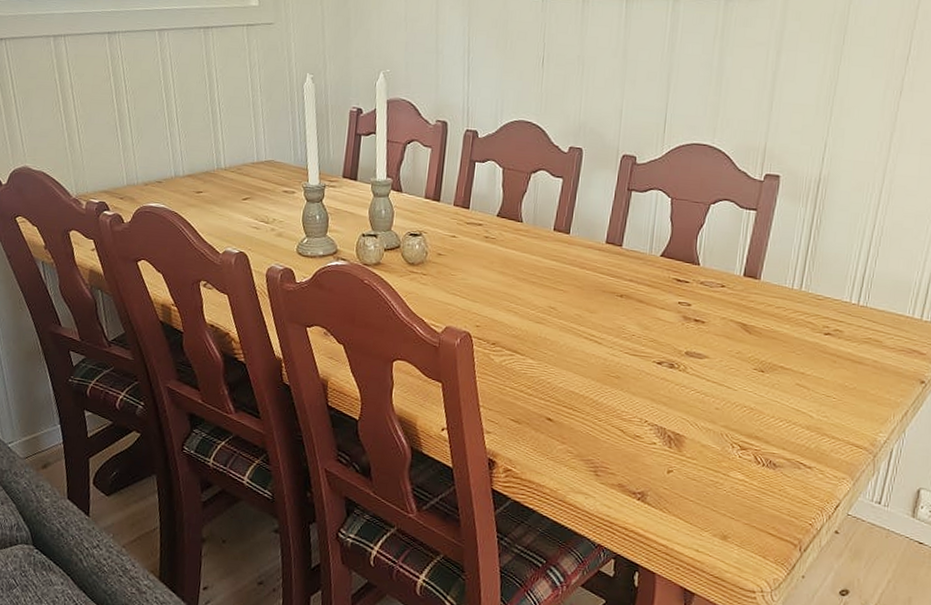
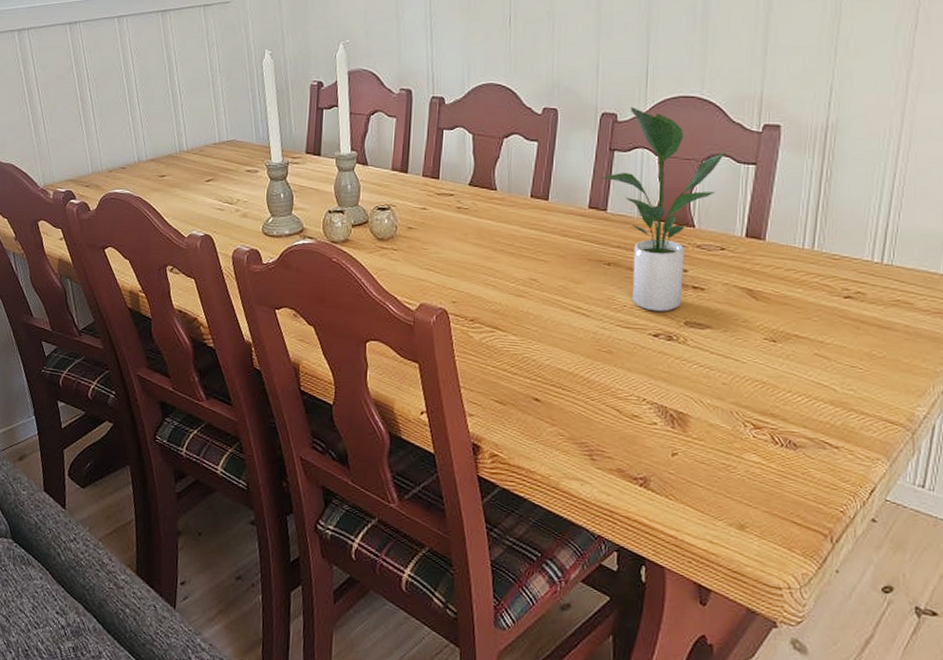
potted plant: none [618,150,731,342] -> present [600,106,726,312]

